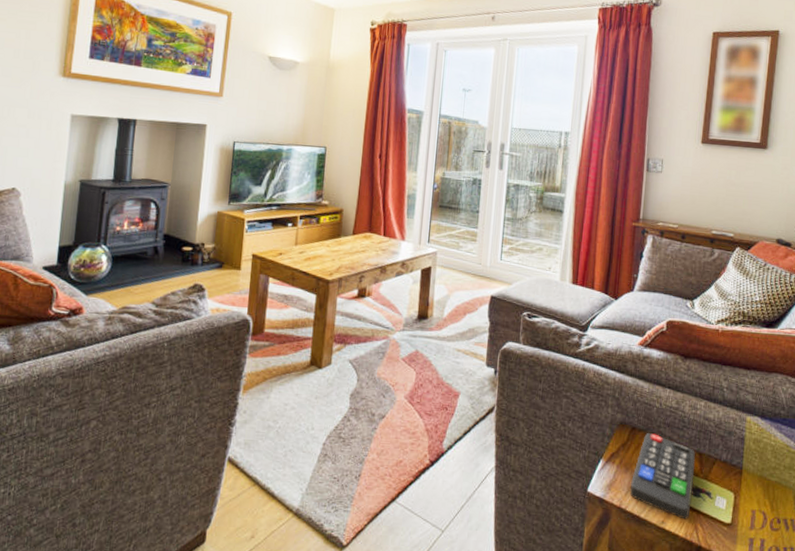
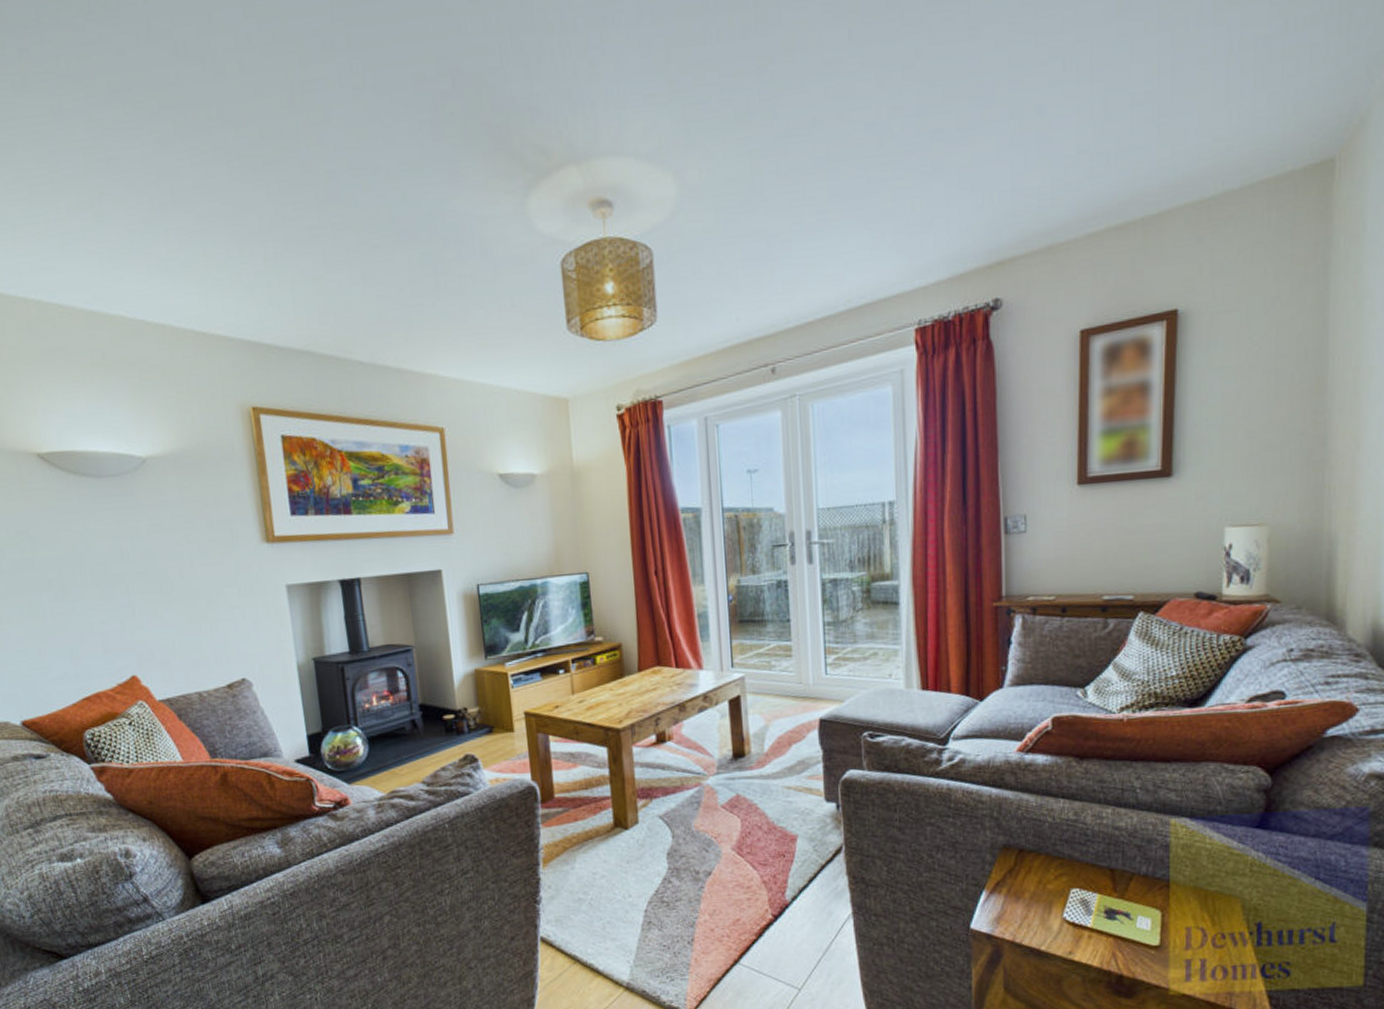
remote control: present [630,432,696,520] -> none [1025,852,1106,947]

